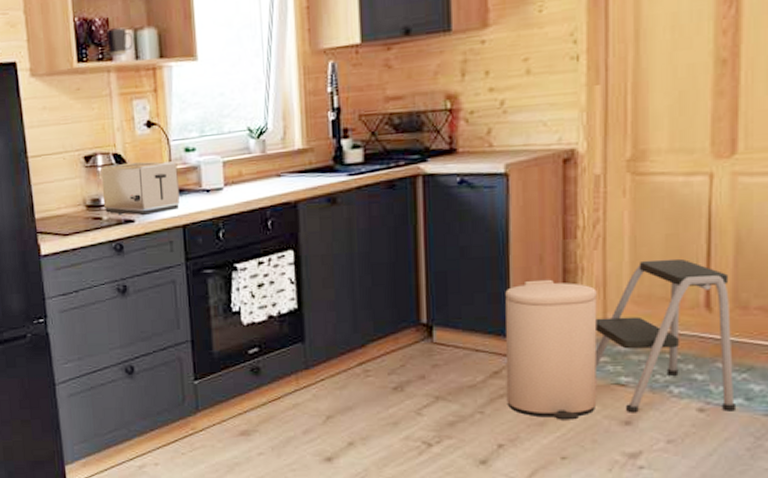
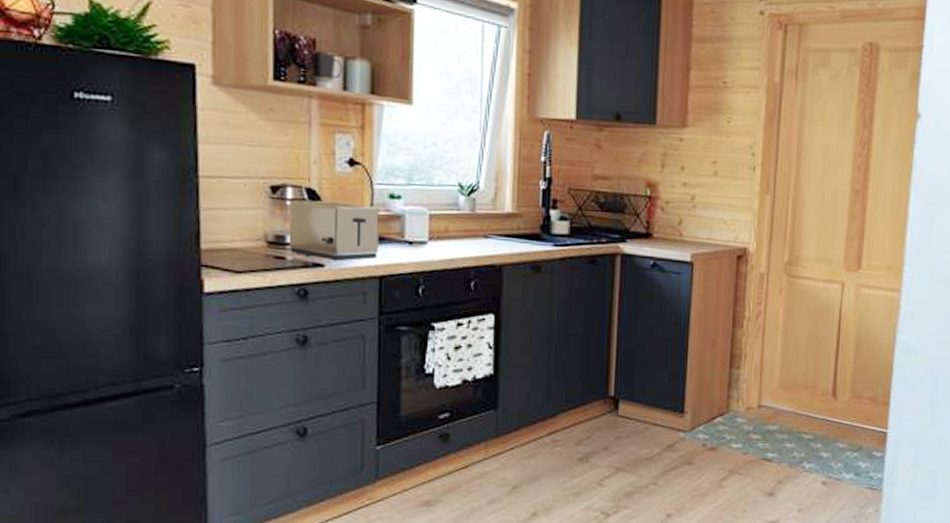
pedal bin: present [505,279,598,420] -> none [677,362,755,492]
step stool: present [594,258,737,413] -> none [749,351,850,485]

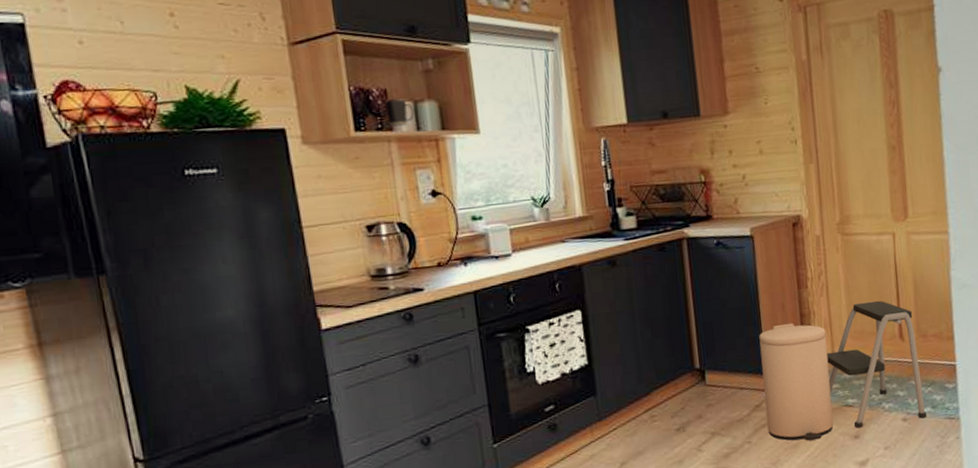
toaster: present [288,200,380,262] -> none [385,229,469,285]
pedal bin: none [677,362,755,492] -> present [759,322,834,441]
step stool: none [749,351,850,485] -> present [827,300,927,429]

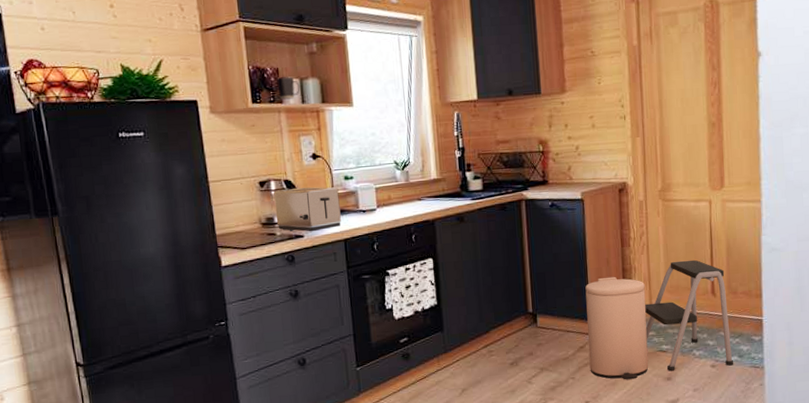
toaster: none [385,229,469,285] -> present [274,186,341,232]

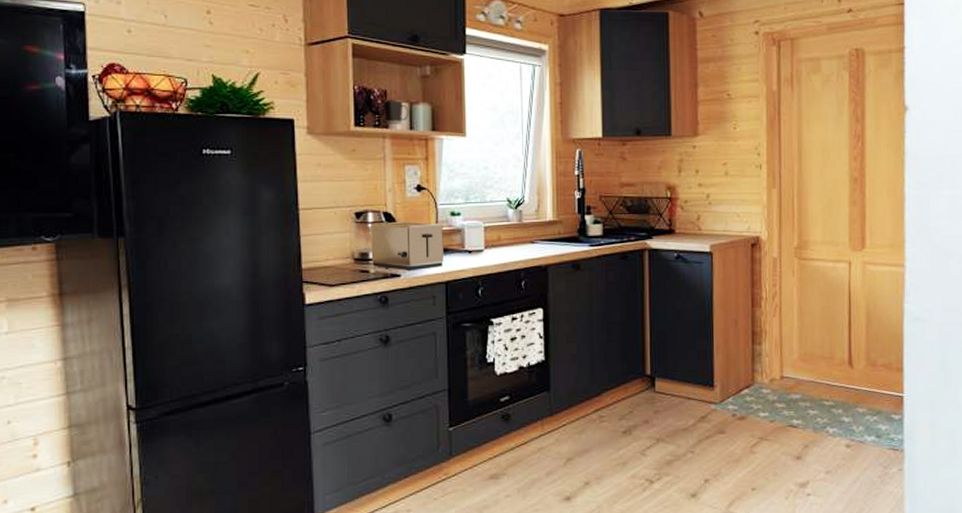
pedal bin: present [585,276,649,380] -> none [710,339,777,457]
step stool: present [645,259,734,372] -> none [775,326,871,450]

